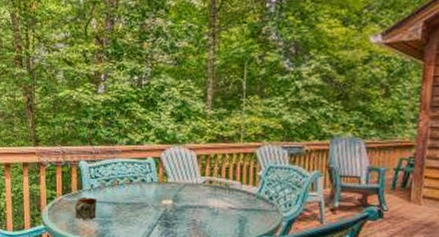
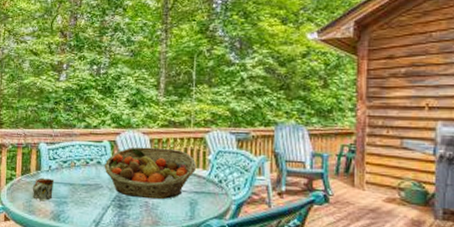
fruit basket: none [149,163,247,218] -> present [104,147,197,200]

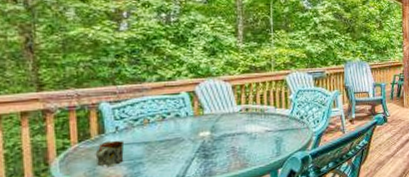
fruit basket: present [104,147,197,200] -> none [184,92,280,145]

